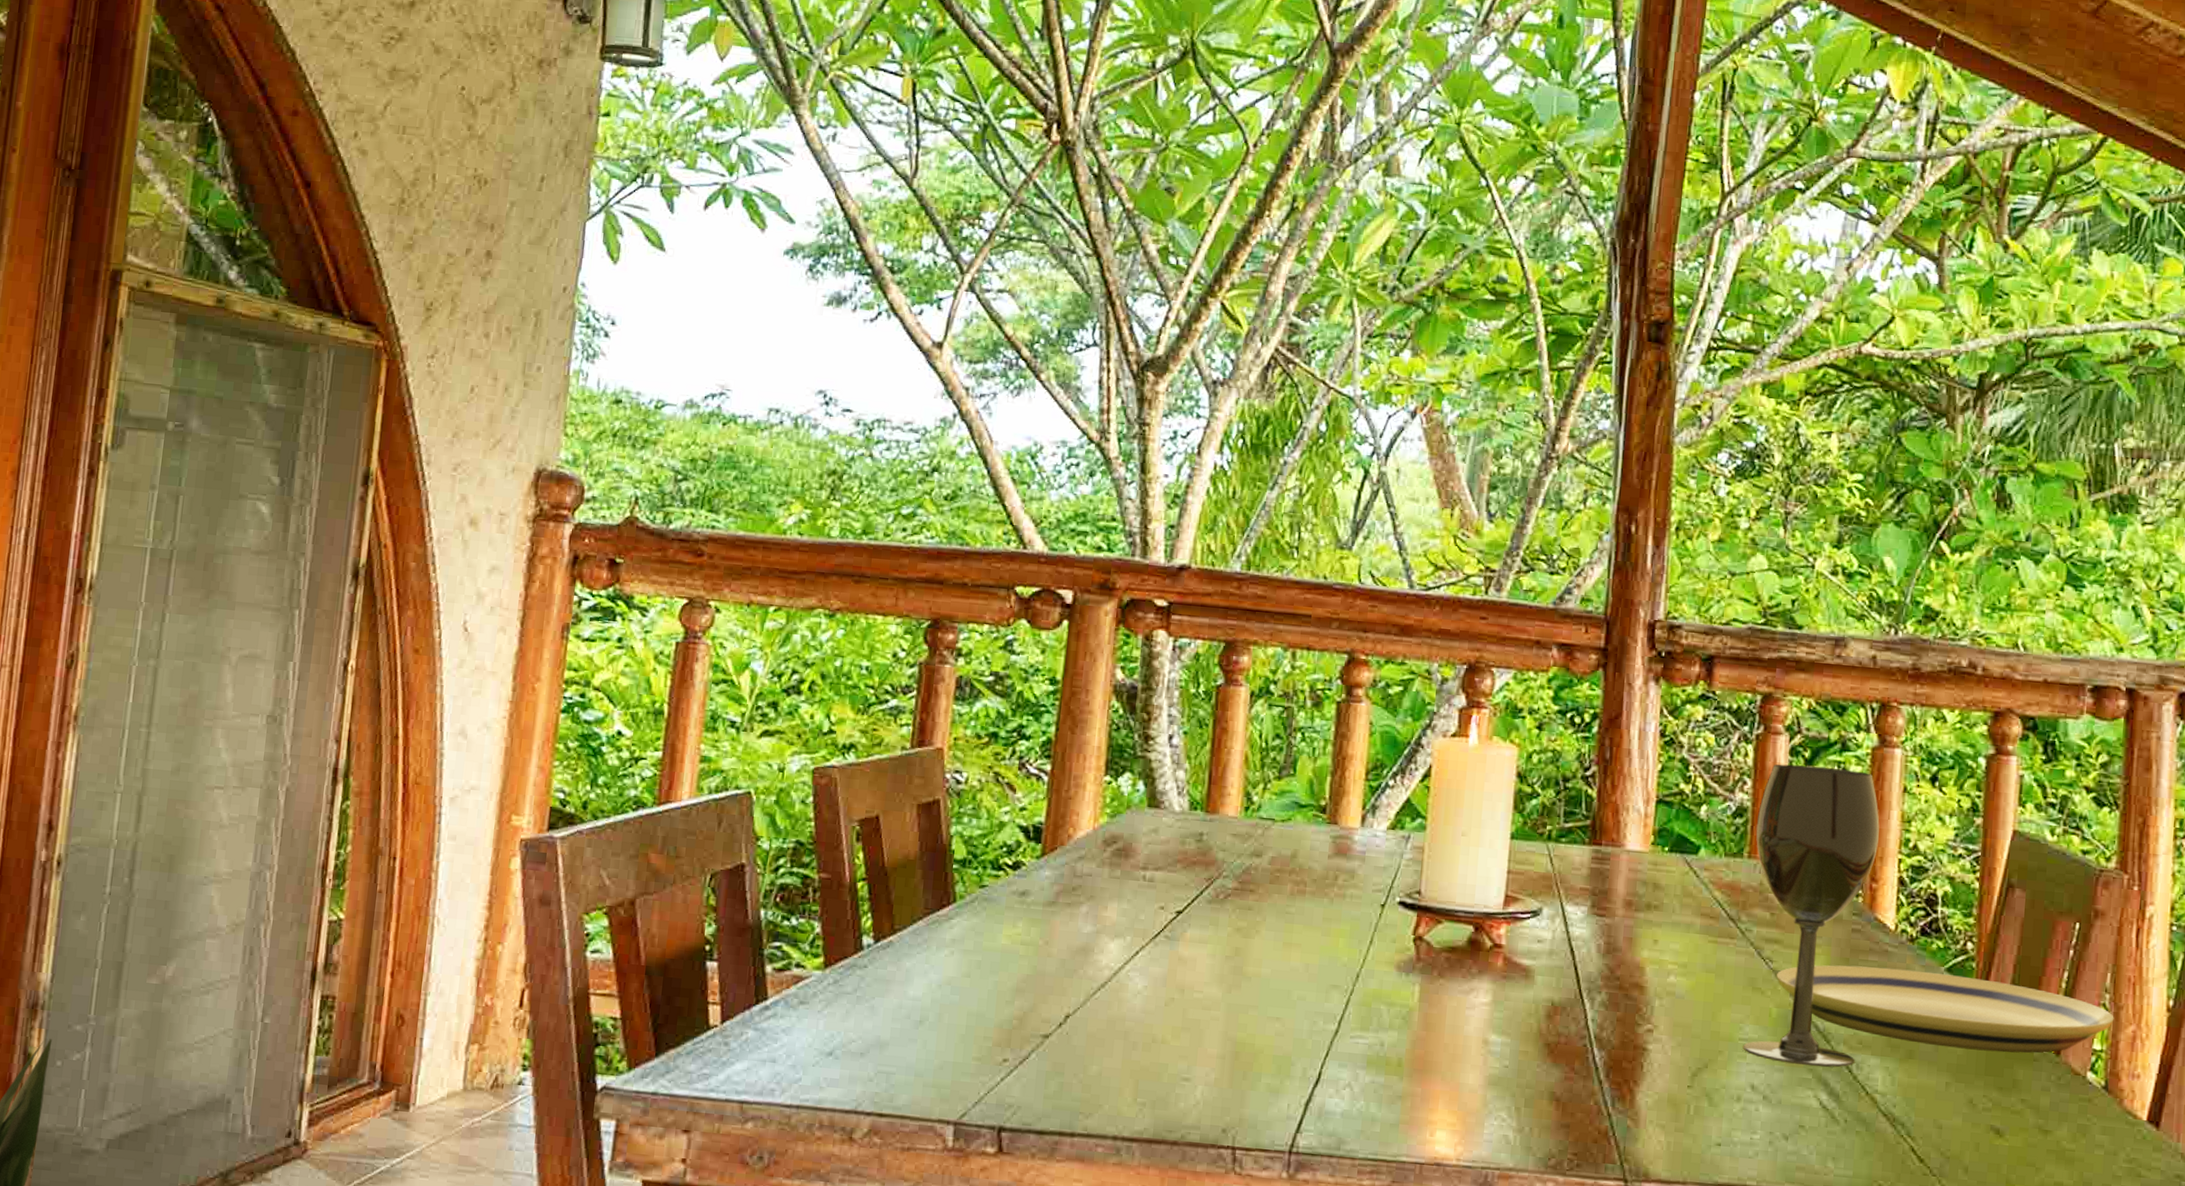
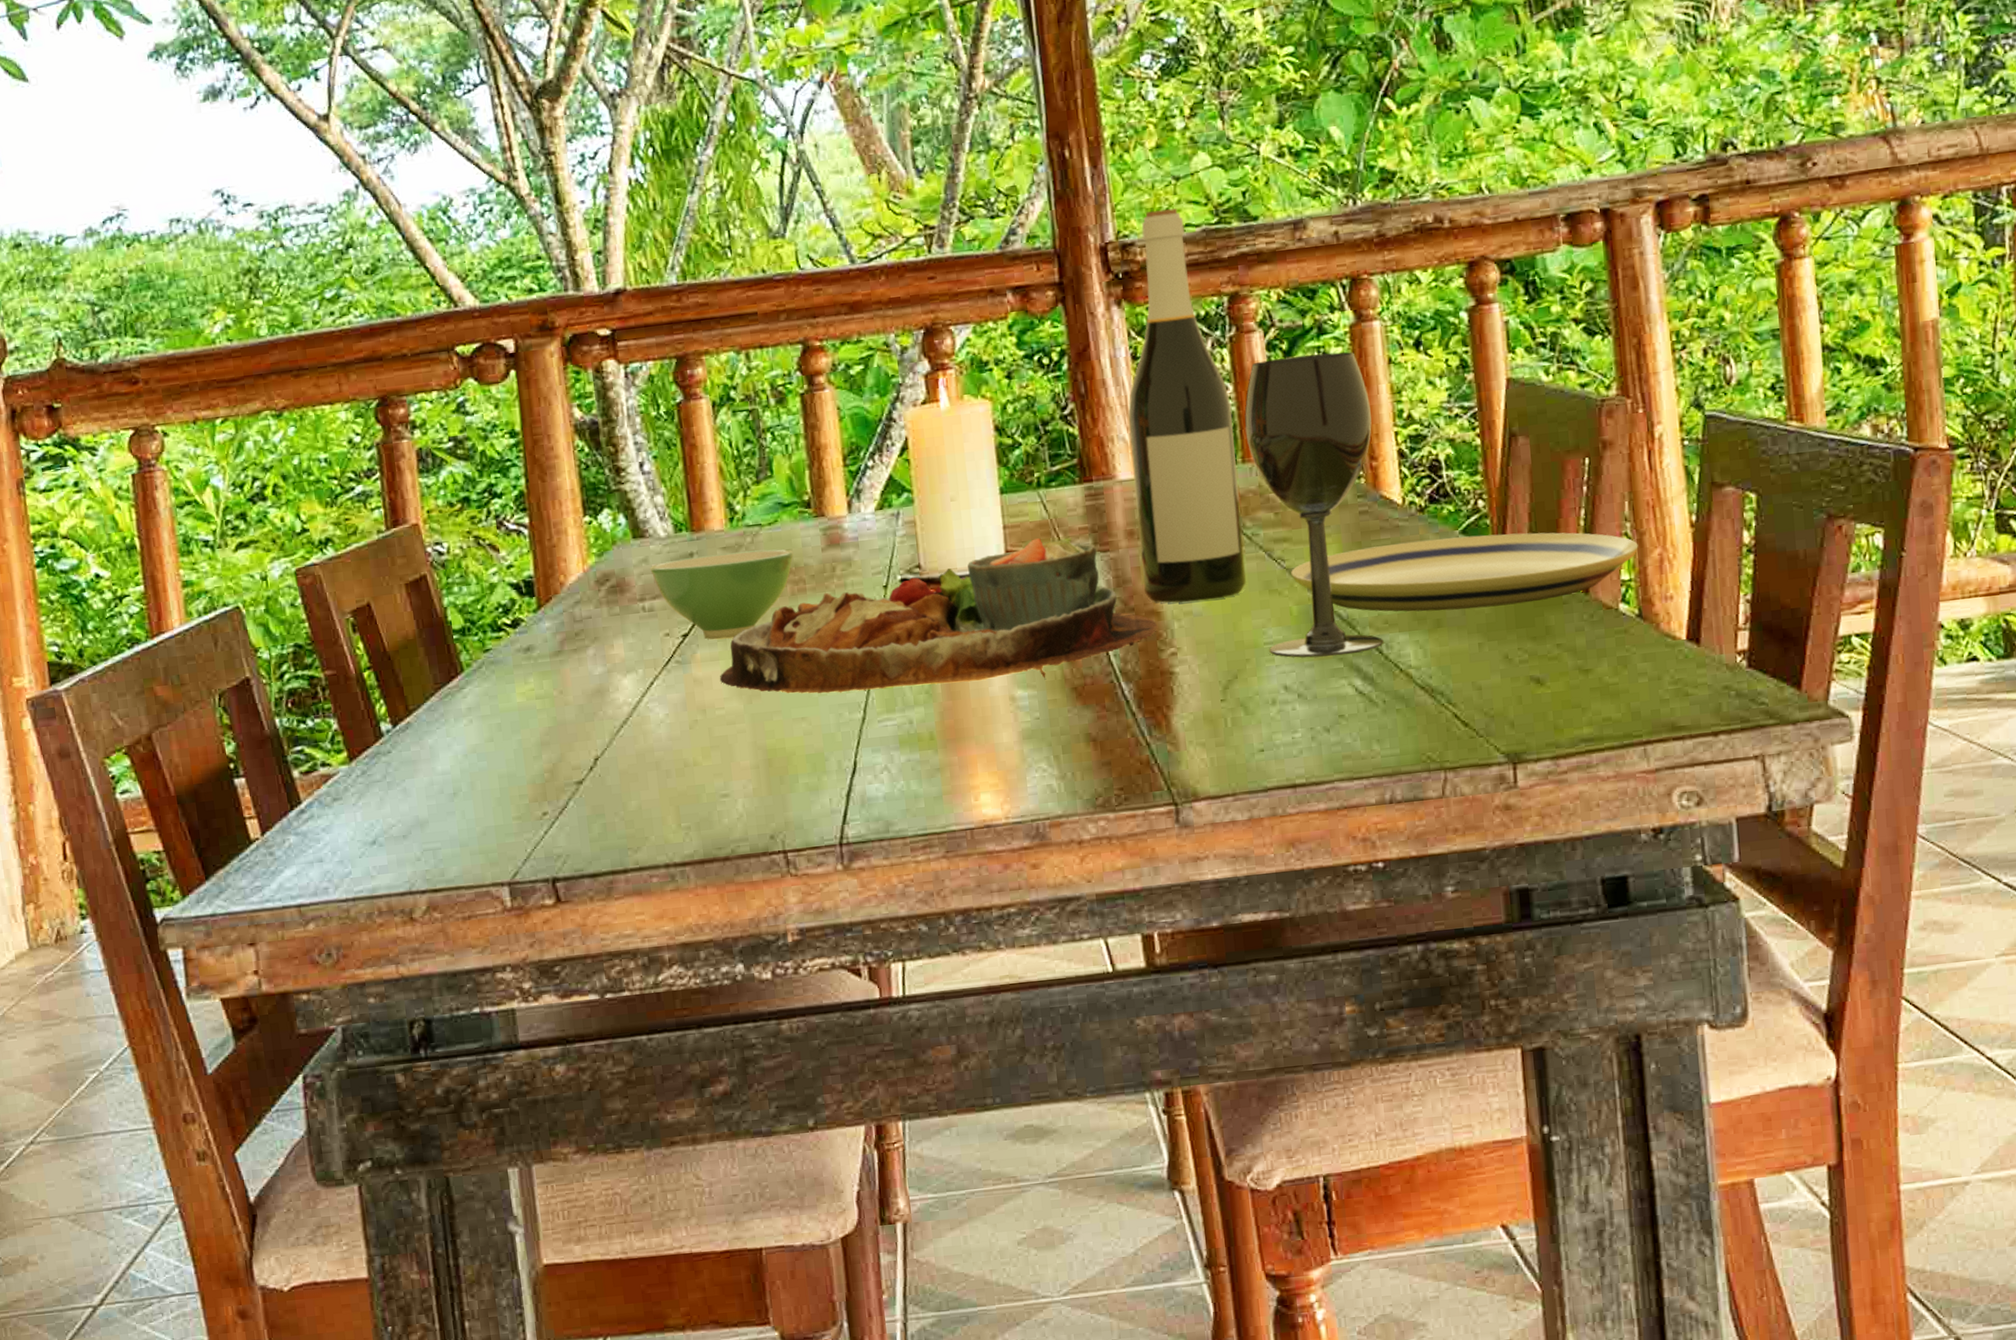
bowl: none [1158,836,1301,925] -> present [650,549,794,640]
food platter: none [1204,889,1639,1029] -> present [719,537,1158,694]
wine bottle: none [1632,599,1747,986] -> present [1127,208,1247,603]

